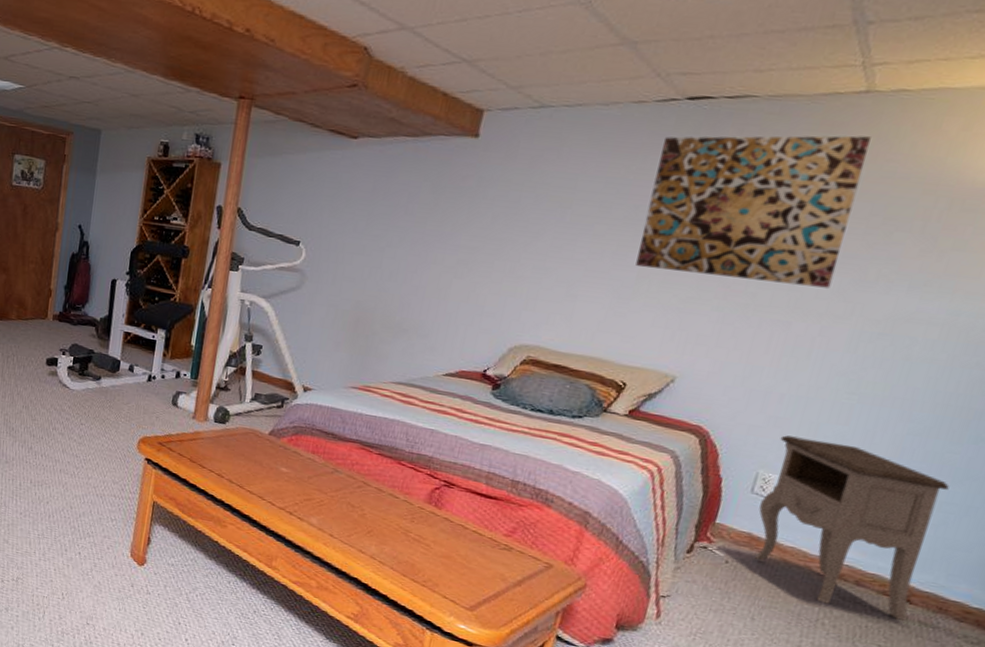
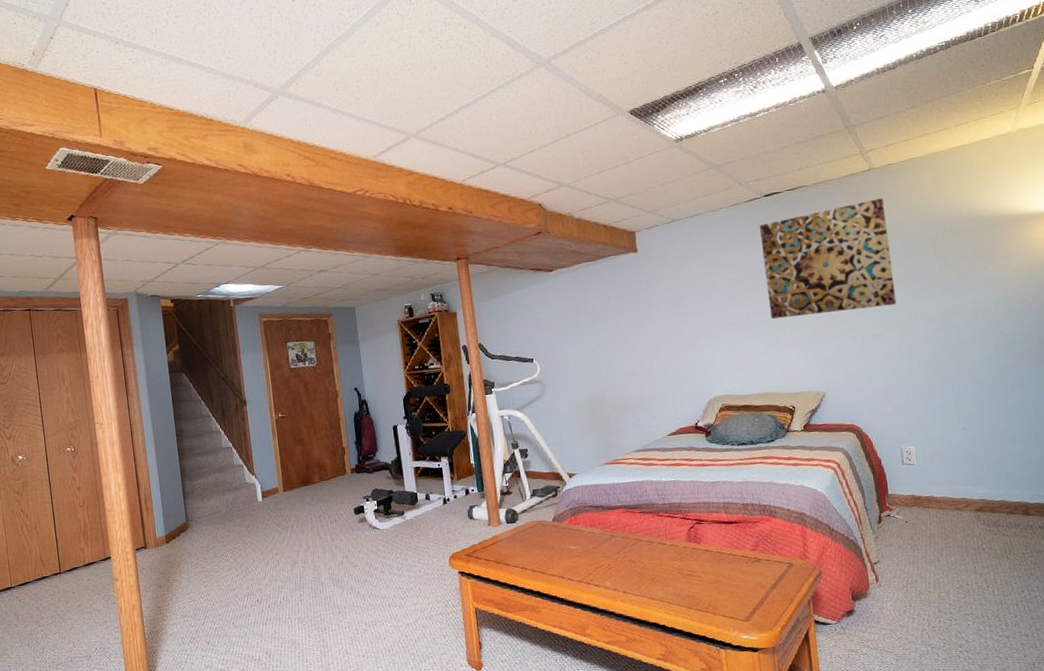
nightstand: present [755,435,950,621] -> none [906,411,1031,533]

